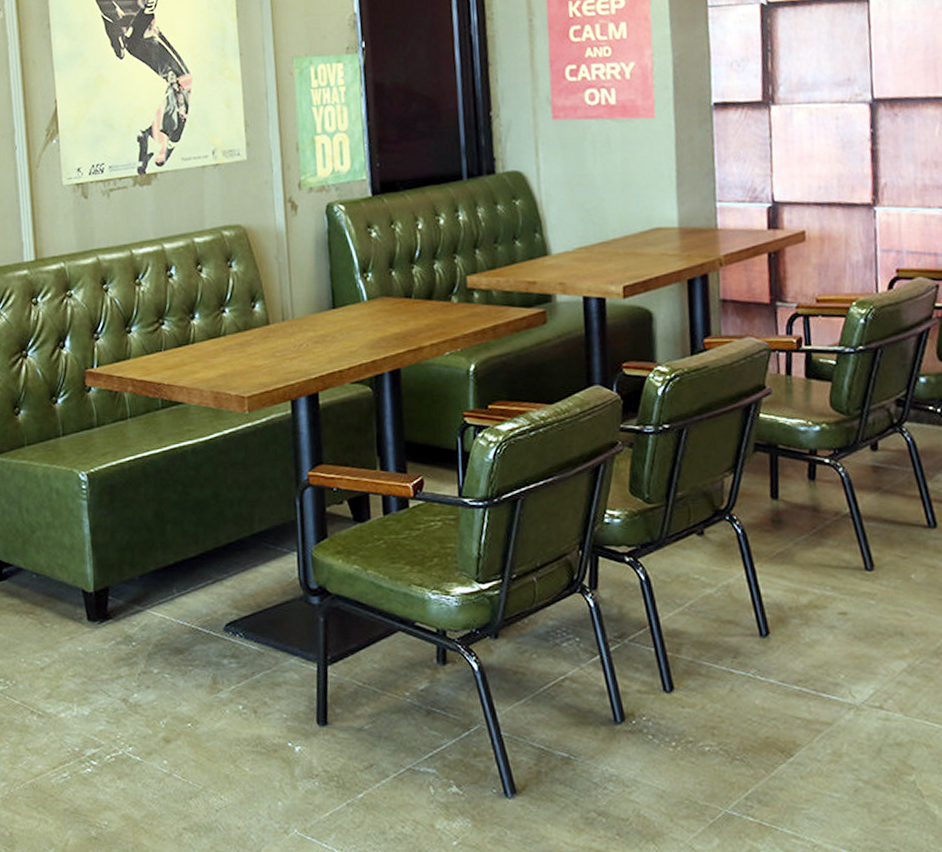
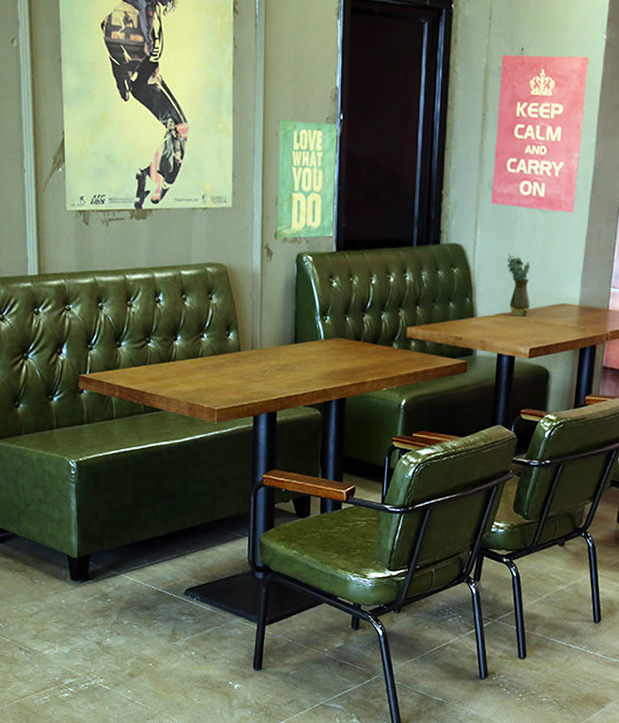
vase: none [580,176,617,250] -> present [507,254,530,317]

